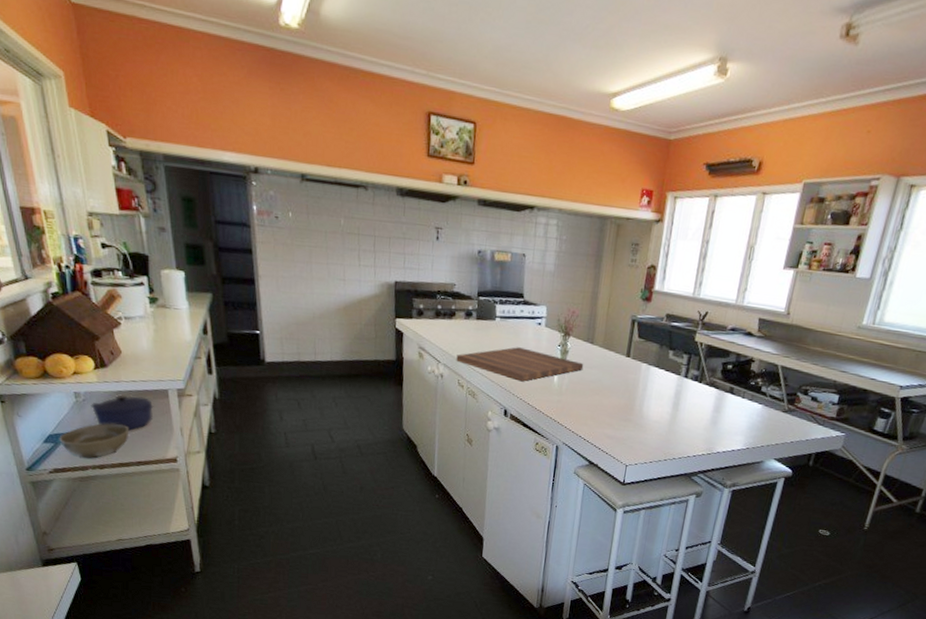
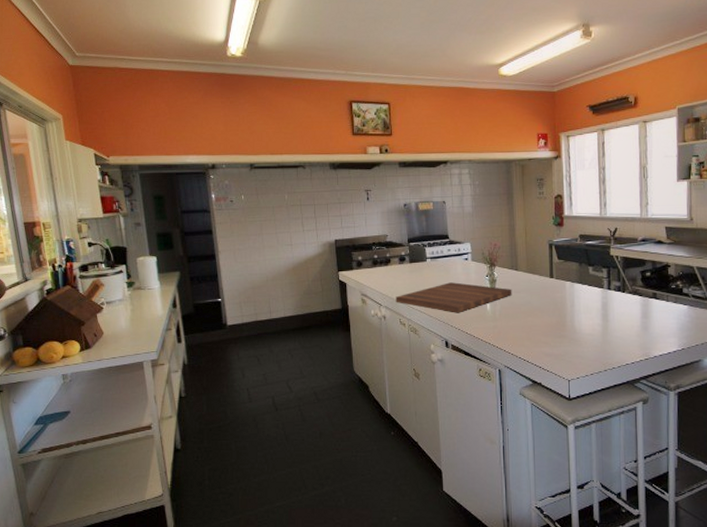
bowl: present [59,423,129,459] -> none [48,398,109,435]
cooking pot: present [91,394,154,431] -> none [76,371,131,404]

